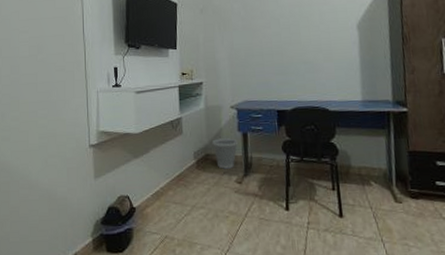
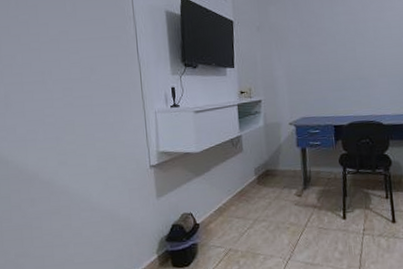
wastebasket: present [212,138,238,169] -> none [272,154,297,184]

